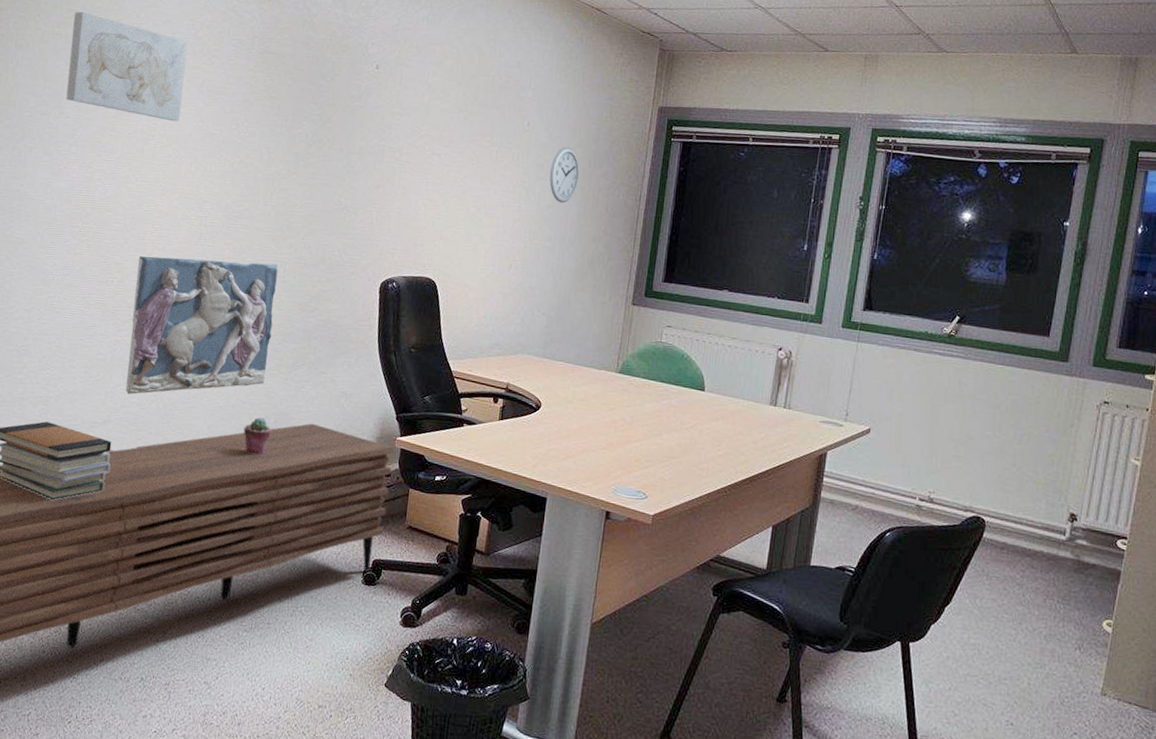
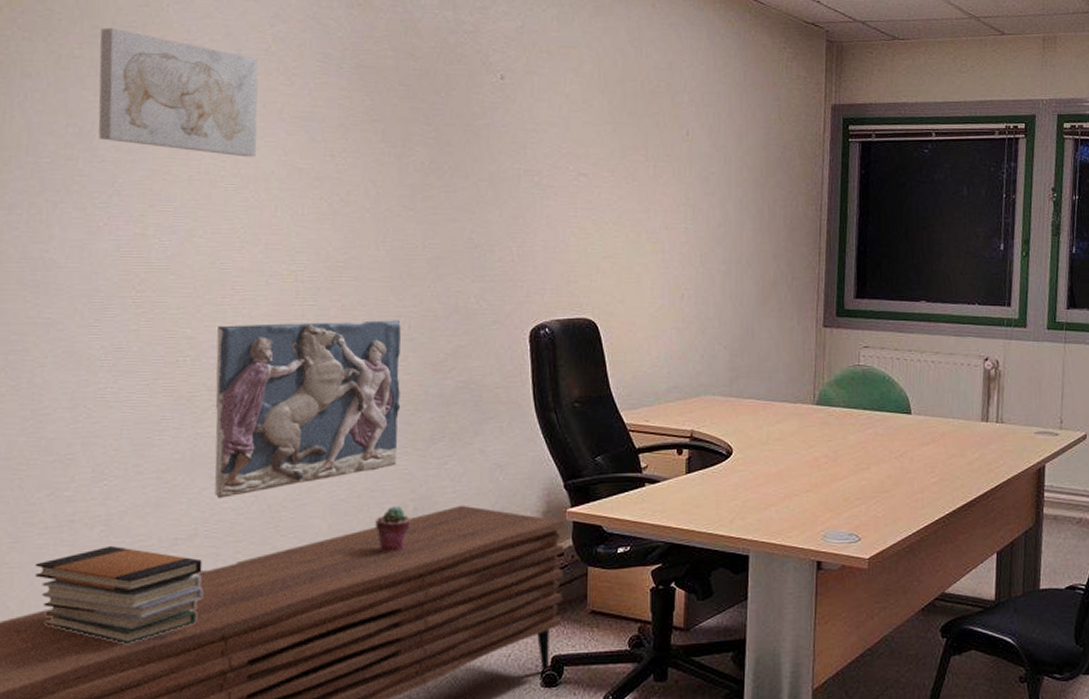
wall clock: present [549,146,580,203] -> none [718,156,751,220]

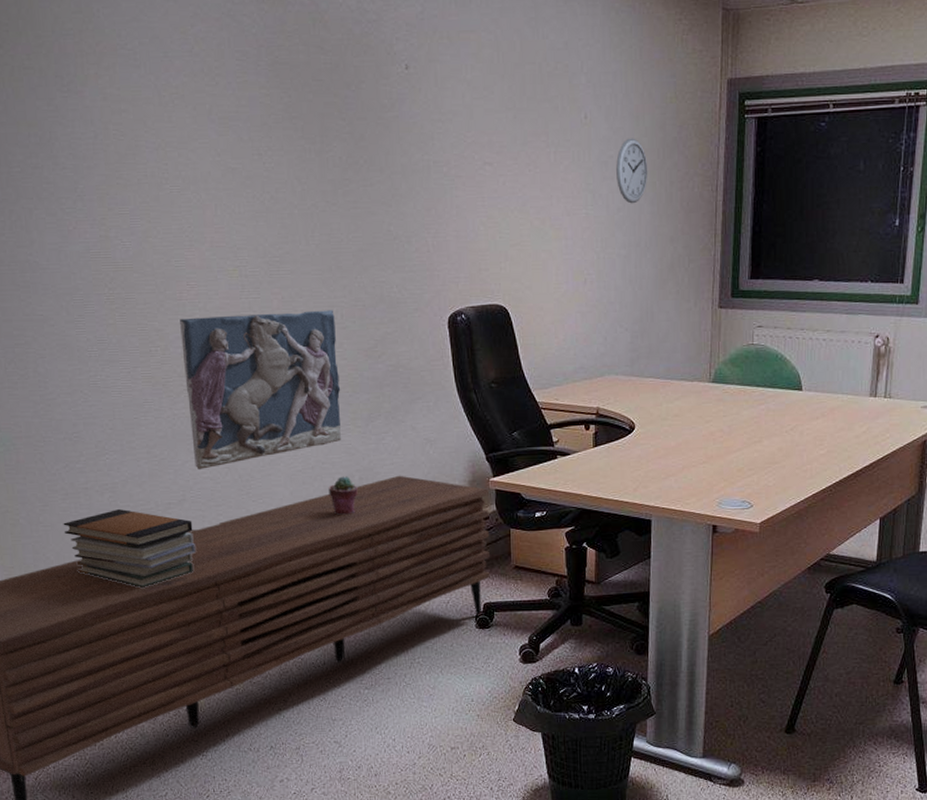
wall art: present [98,27,259,157] -> none [43,36,193,160]
wall clock: none [718,156,751,220] -> present [616,138,648,204]

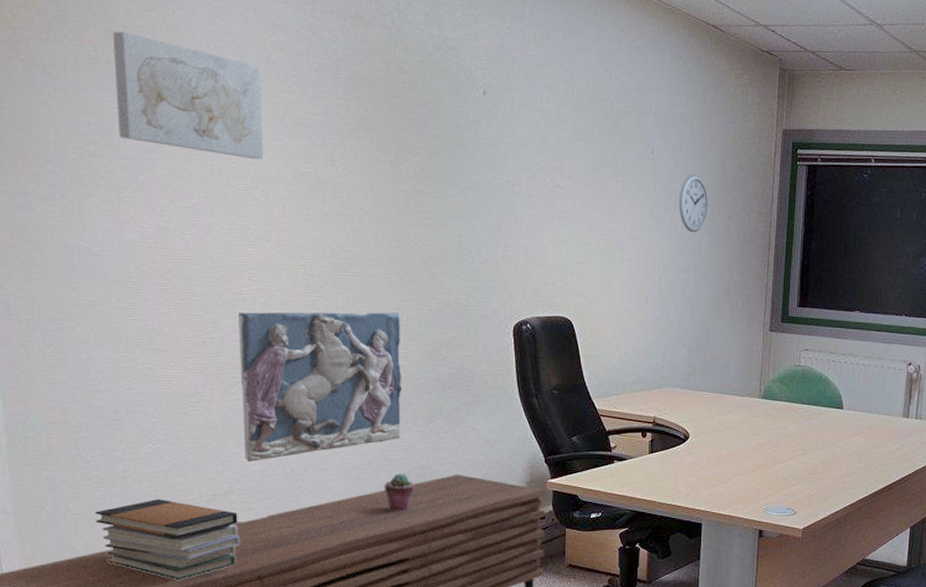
wall art: none [43,36,193,160] -> present [112,31,263,160]

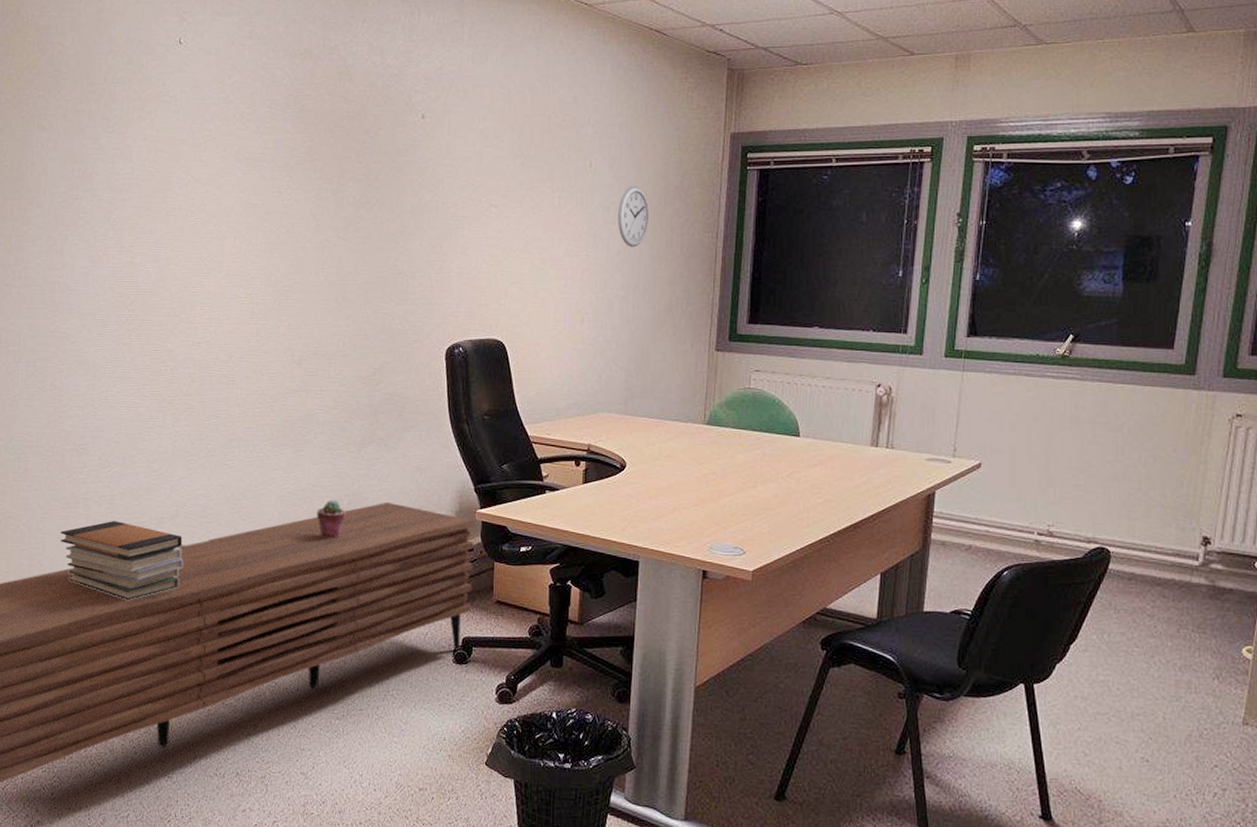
wall art: present [112,31,263,160] -> none [96,84,219,195]
relief panel: present [239,312,403,463] -> none [190,338,337,487]

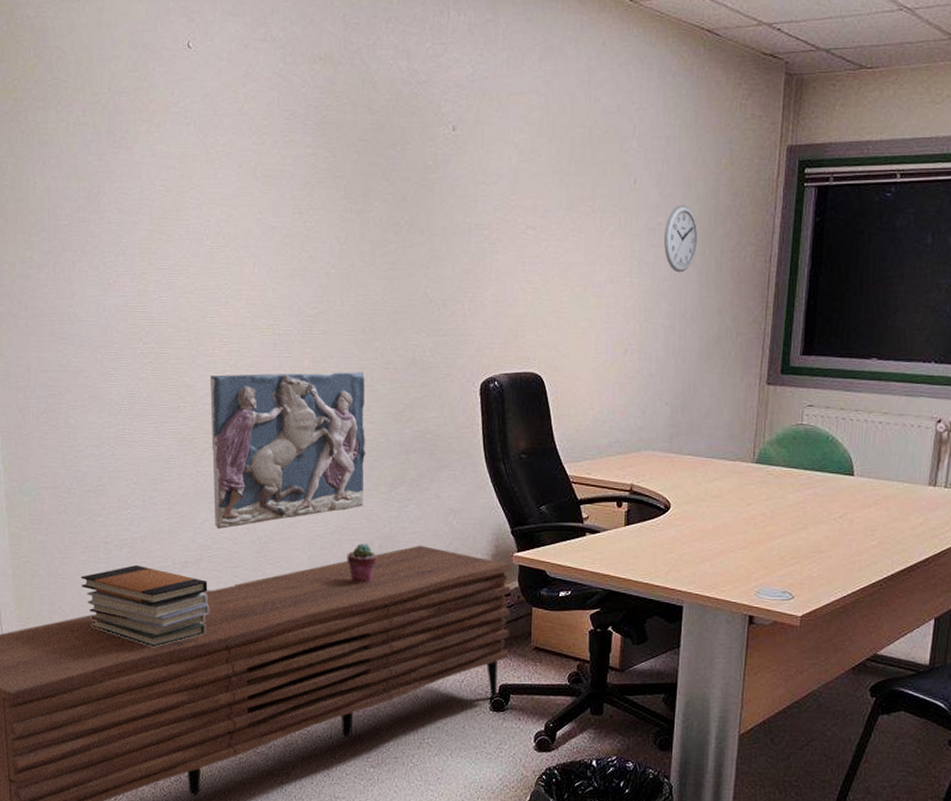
relief panel: none [190,338,337,487] -> present [210,372,366,530]

